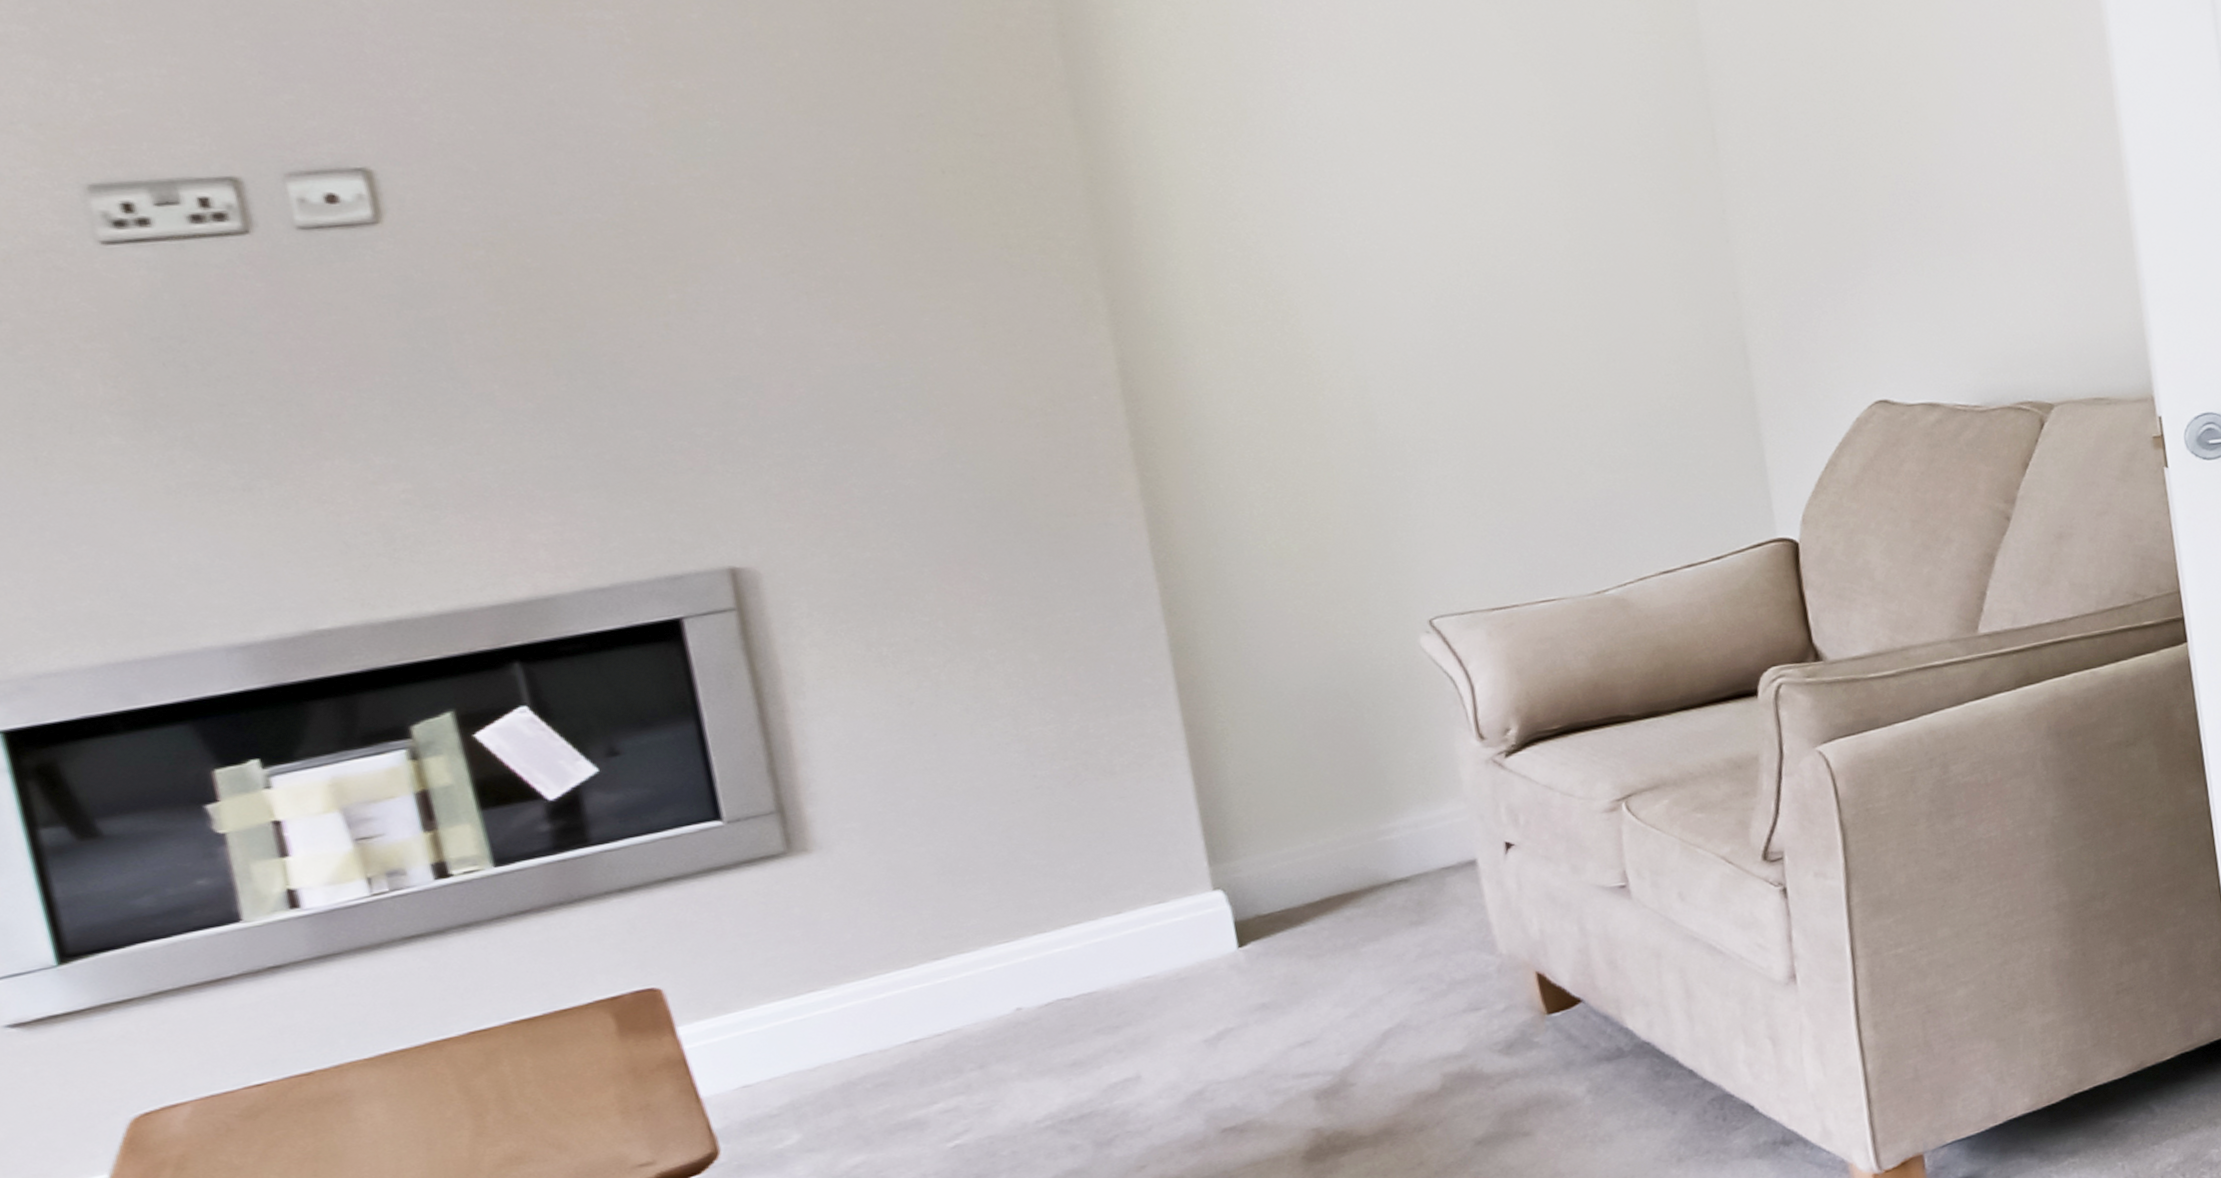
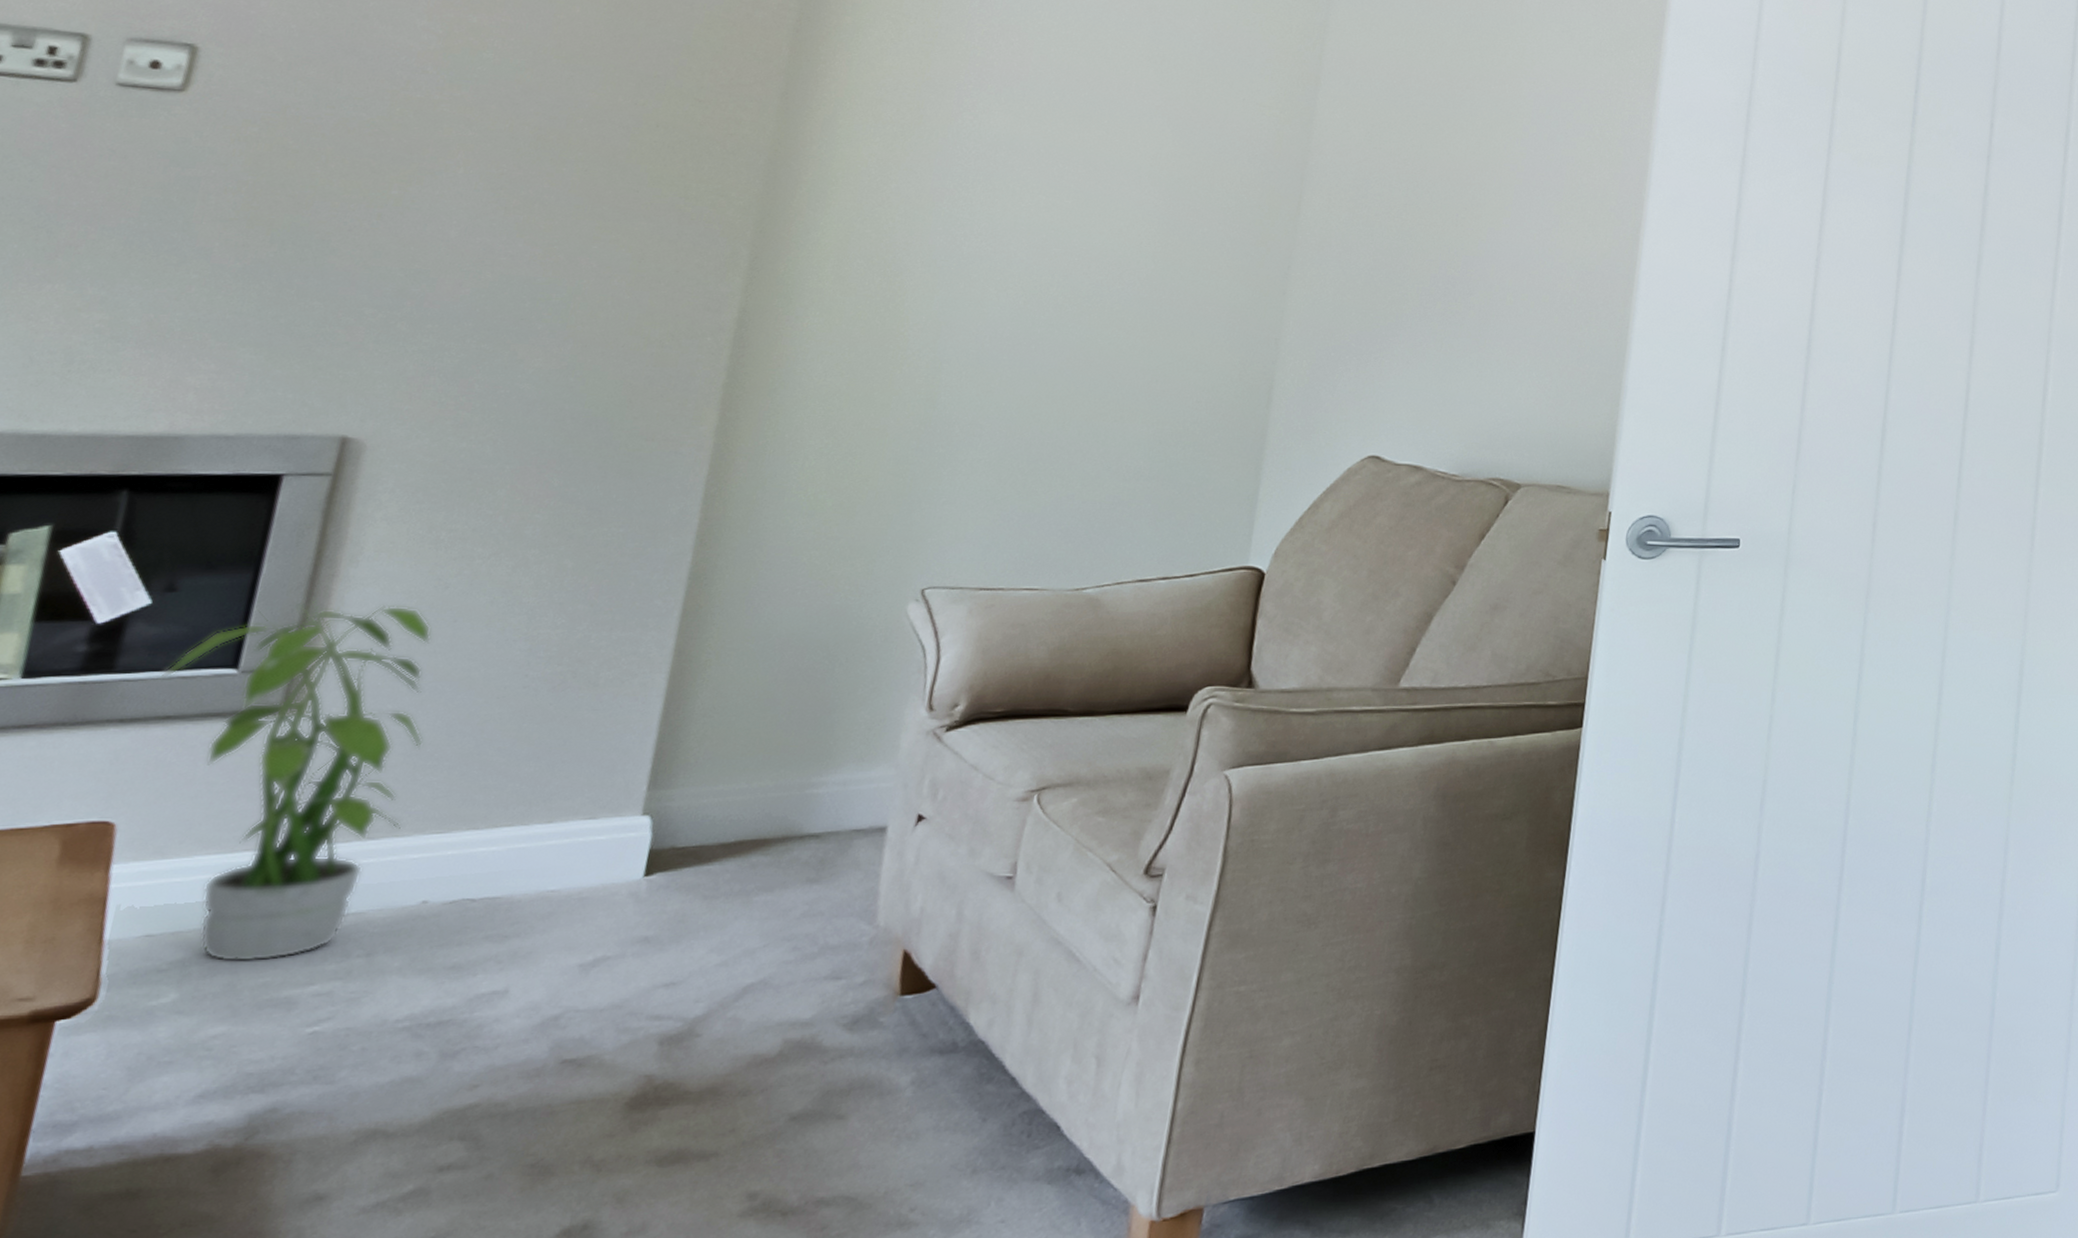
potted plant: none [639,728,964,1098] -> present [156,600,432,962]

